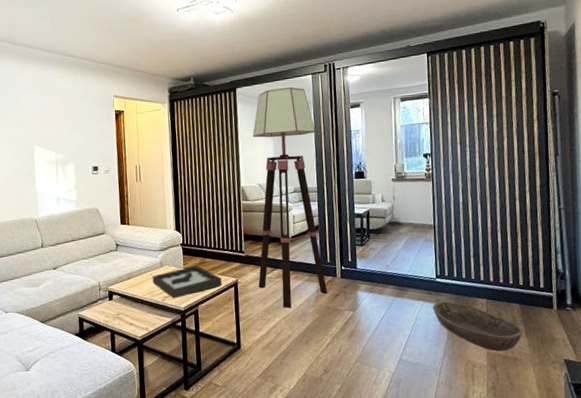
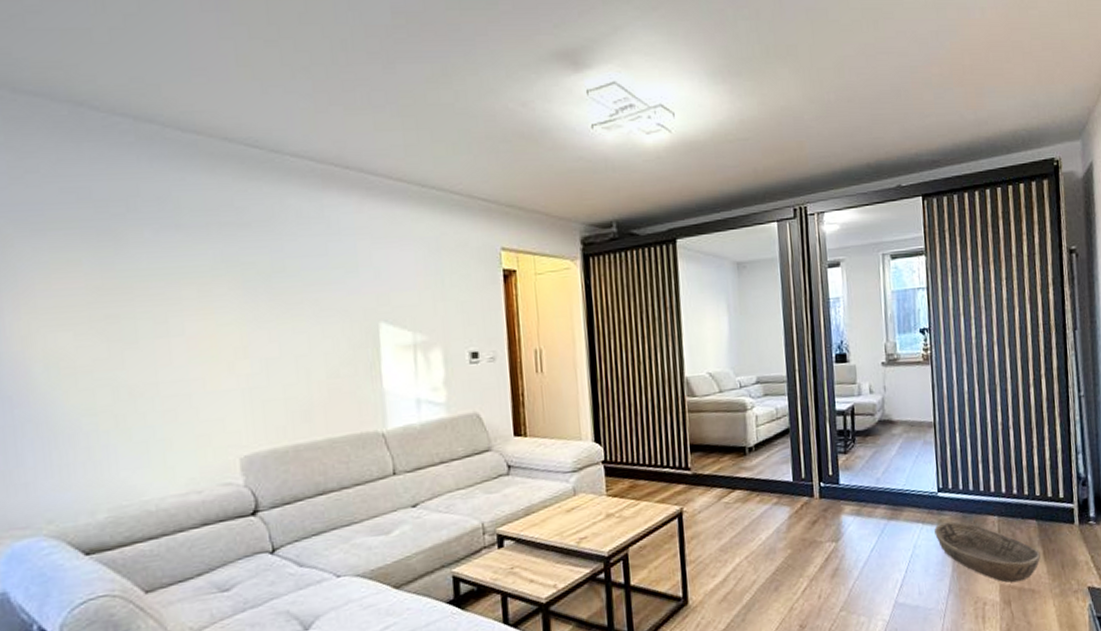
decorative tray: present [152,265,222,299] -> none [561,490,661,541]
floor lamp: present [253,87,327,308] -> none [700,239,802,544]

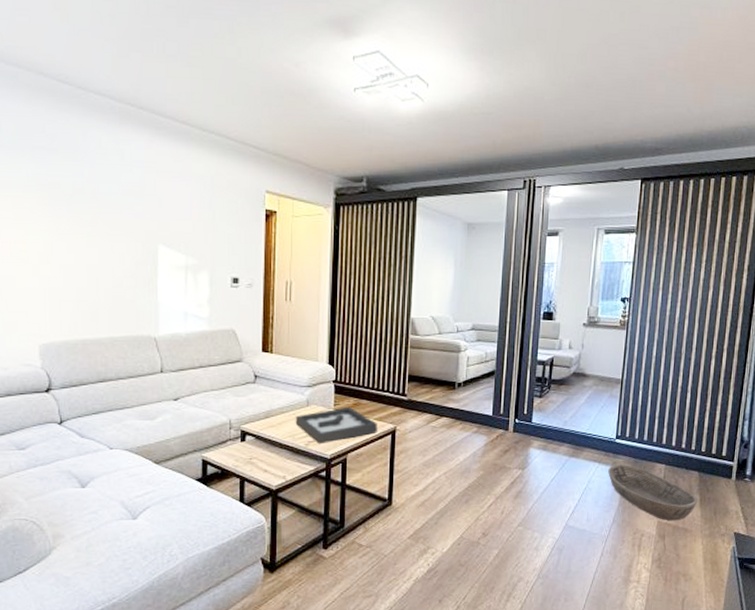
decorative tray: none [561,490,661,541] -> present [295,406,377,445]

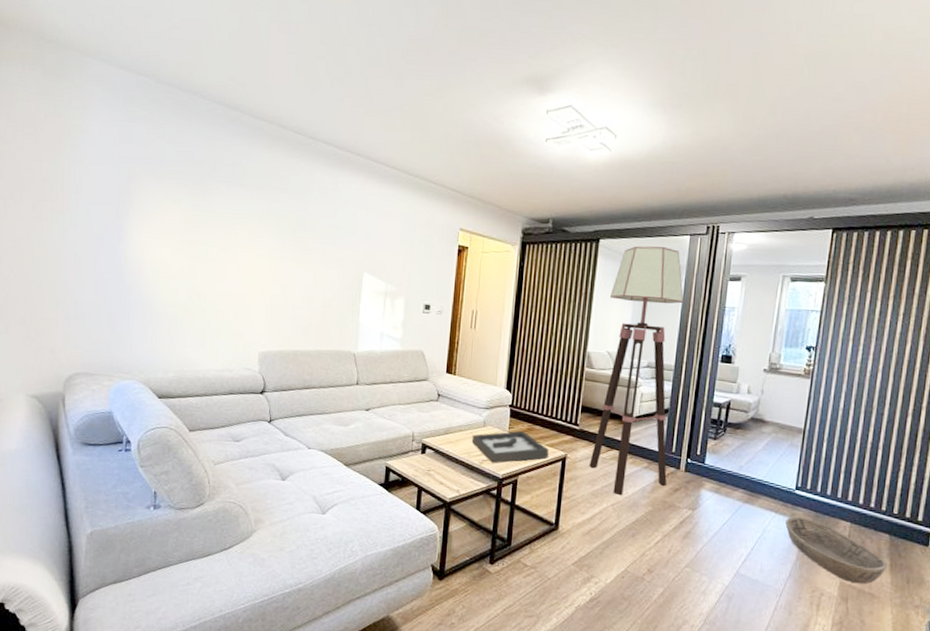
floor lamp: none [420,203,505,462] -> present [589,246,684,495]

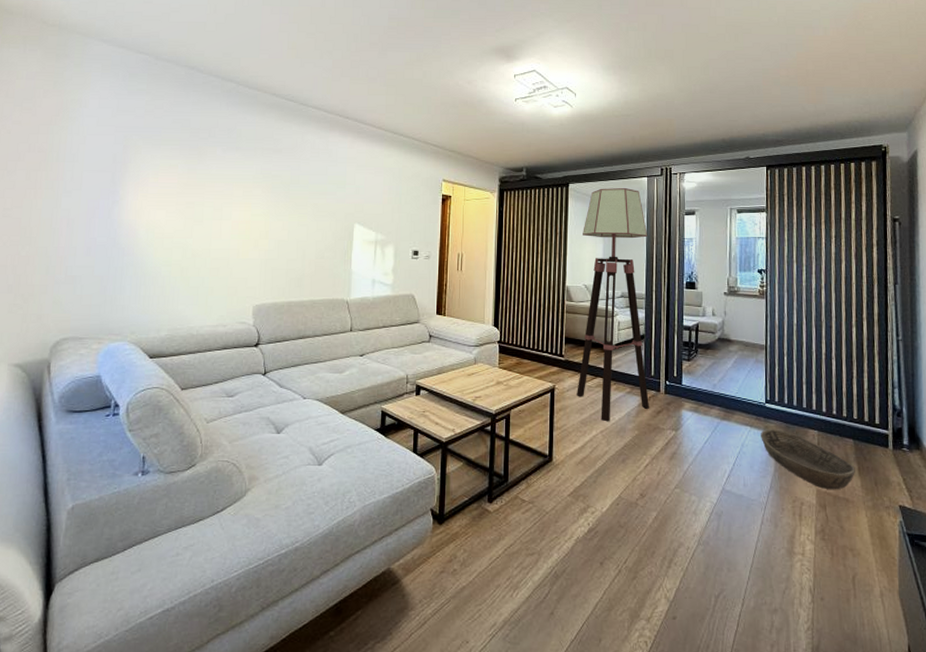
decorative tray: present [471,430,549,464] -> none [464,365,538,400]

